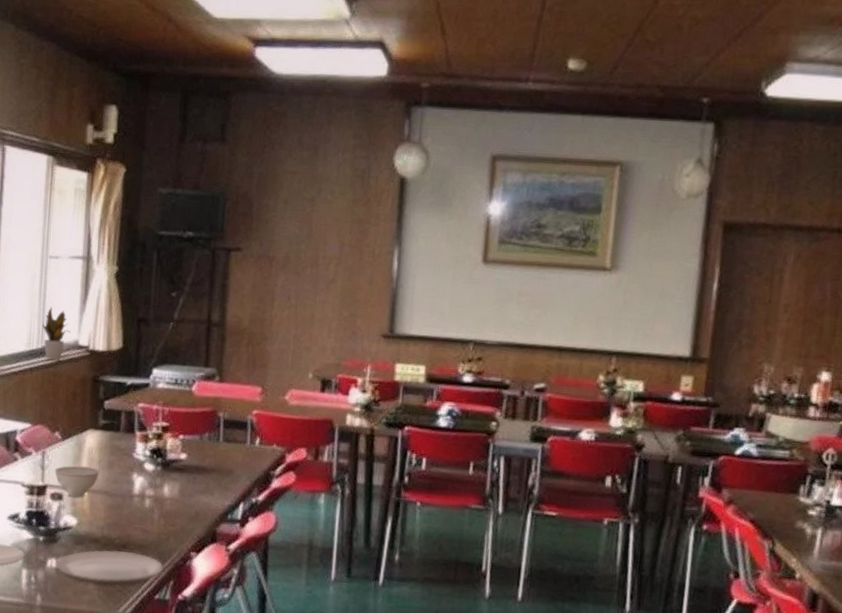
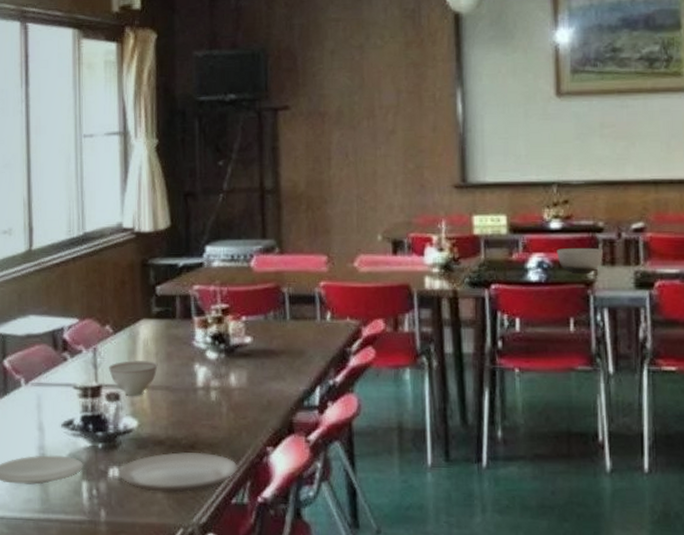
potted plant: present [42,307,71,361] -> none [82,190,113,247]
bowl: none [466,400,508,425] -> present [556,247,604,275]

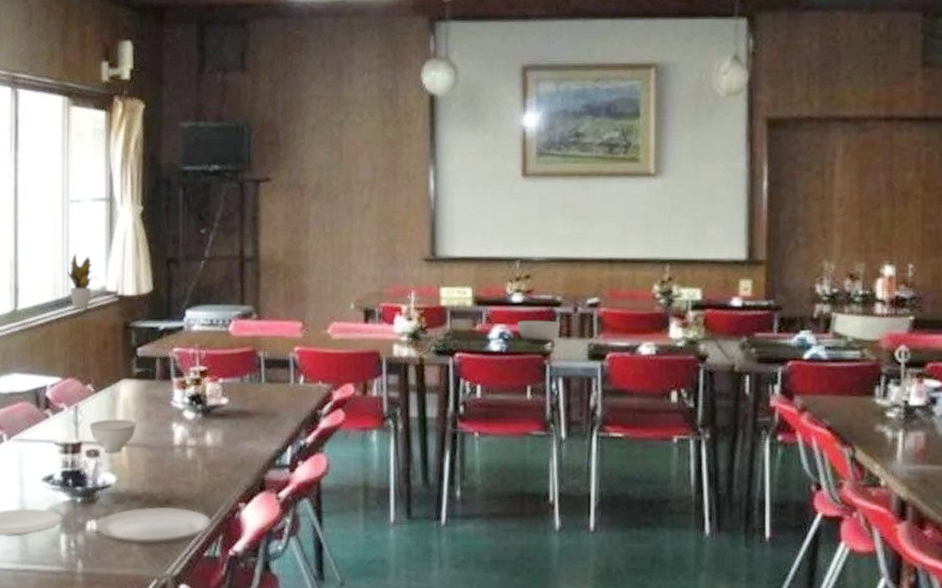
potted plant: none [82,190,113,247] -> present [67,253,97,309]

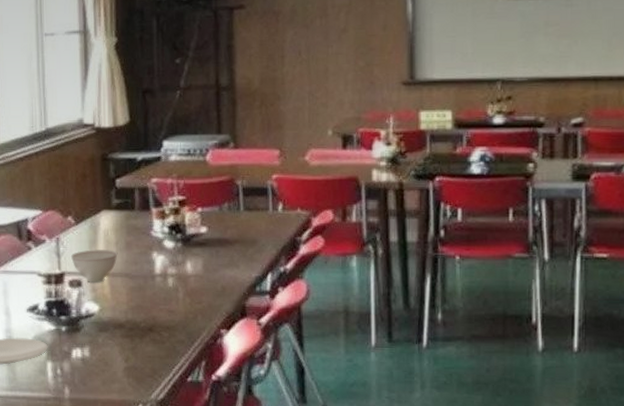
potted plant: present [67,253,97,309] -> none [44,87,74,142]
plate: present [97,507,210,545] -> none [82,334,193,372]
bowl: present [517,320,561,346] -> none [499,141,544,167]

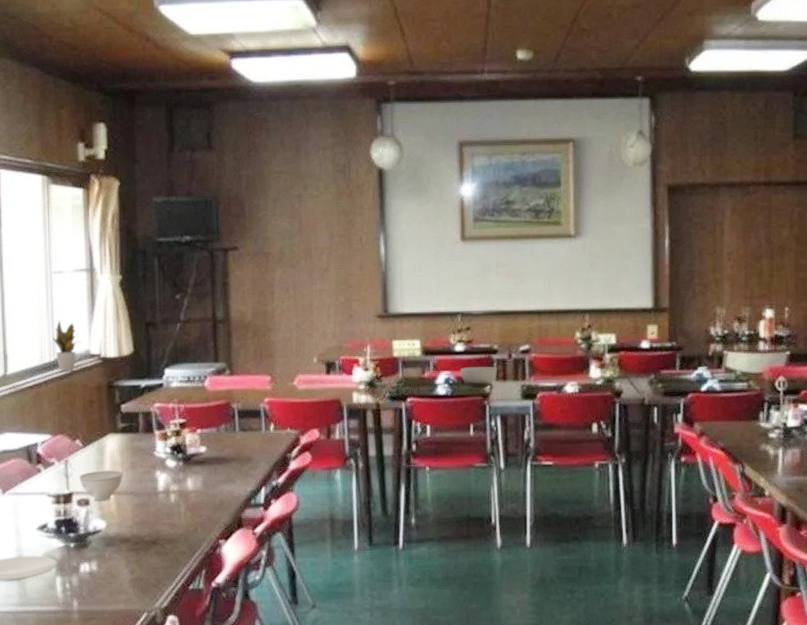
potted plant: none [44,87,74,142] -> present [53,320,81,371]
bowl: none [499,141,544,167] -> present [460,366,498,389]

